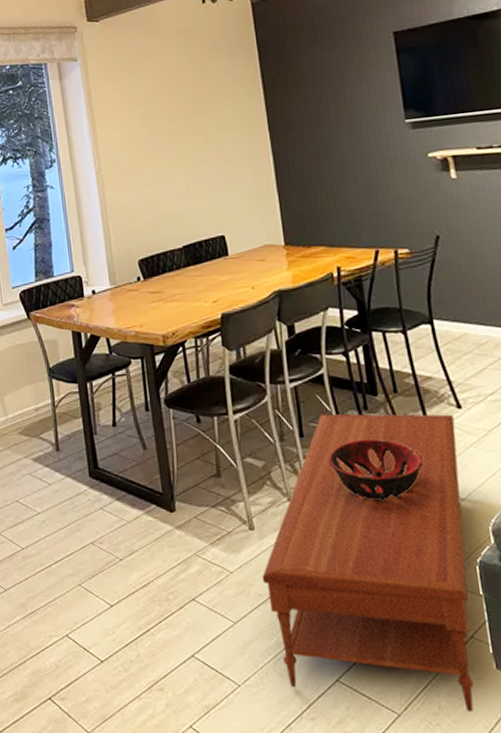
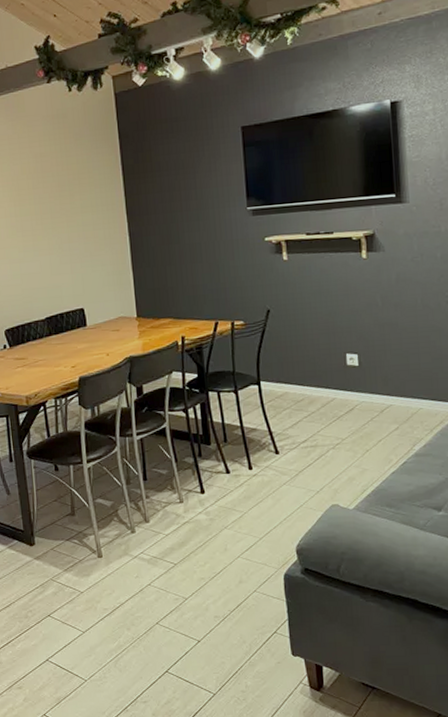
coffee table: present [262,413,474,713] -> none [107,459,274,689]
decorative bowl: present [327,438,424,500] -> none [166,480,246,530]

